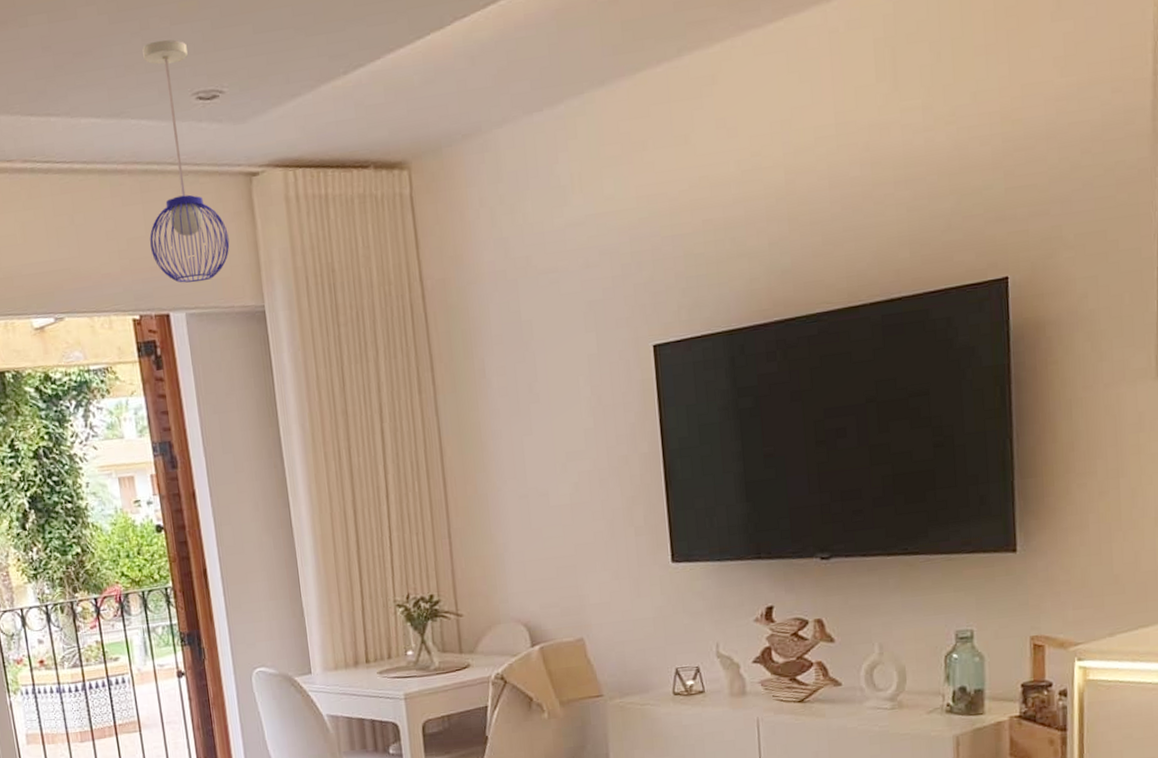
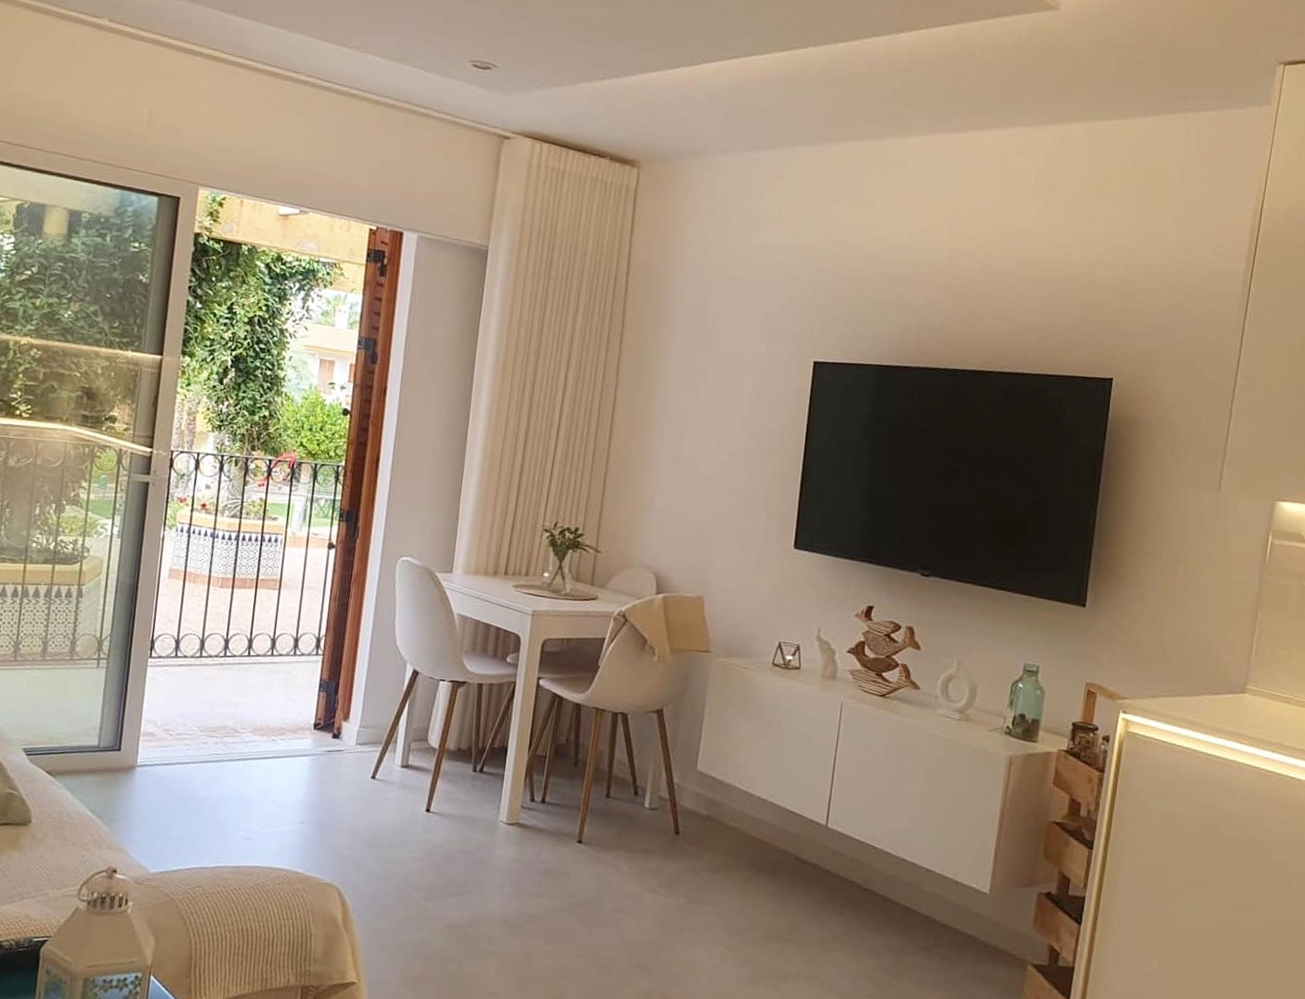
pendant light: present [142,39,230,283] -> none [401,11,475,213]

